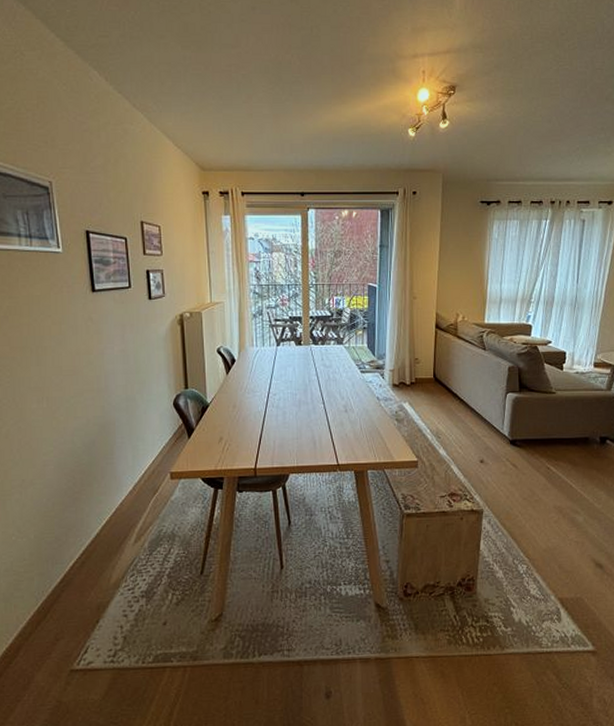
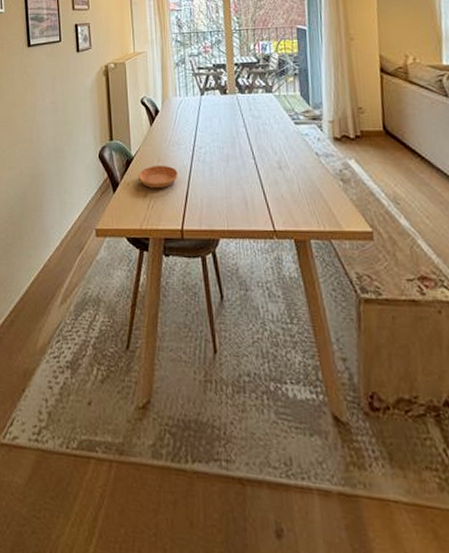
saucer: none [213,411,253,433] -> present [137,165,178,189]

